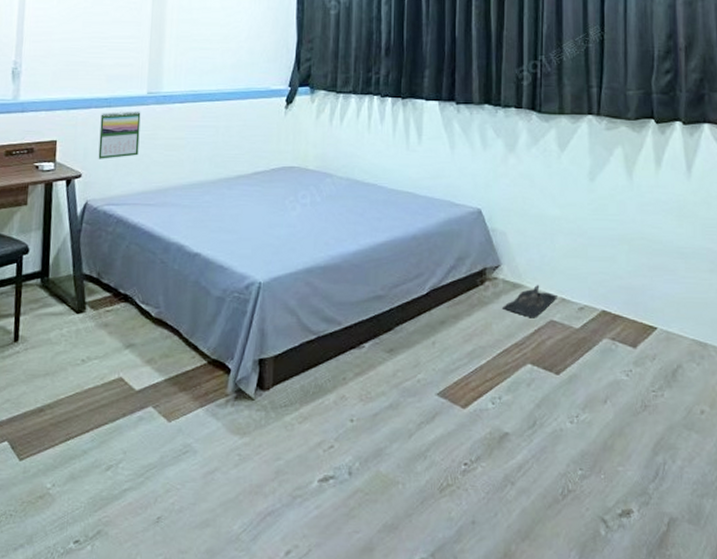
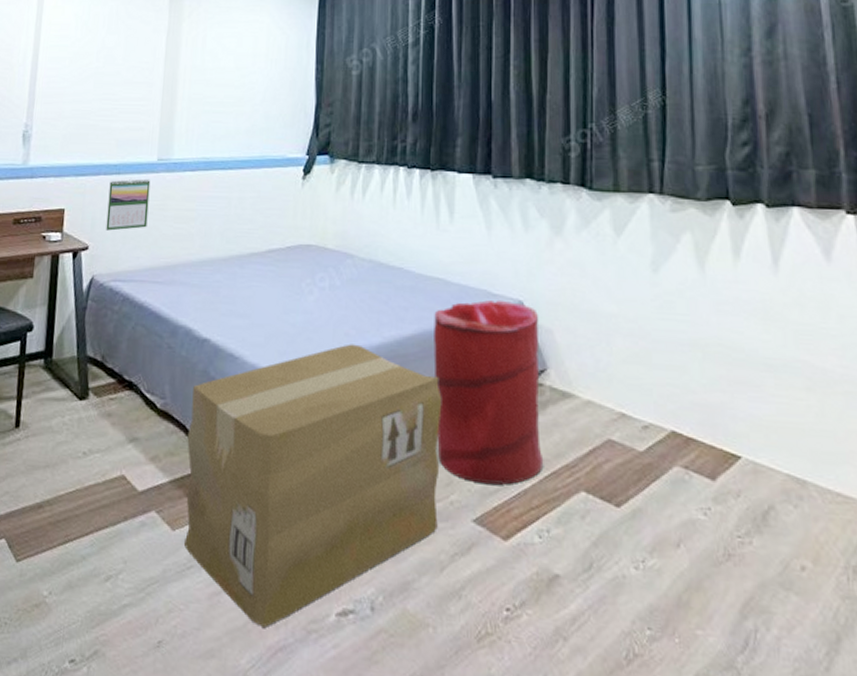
cardboard box: none [180,252,411,497] -> present [184,344,442,627]
laundry hamper: none [403,208,497,364] -> present [433,300,544,485]
bag: present [502,285,559,318] -> none [550,395,618,436]

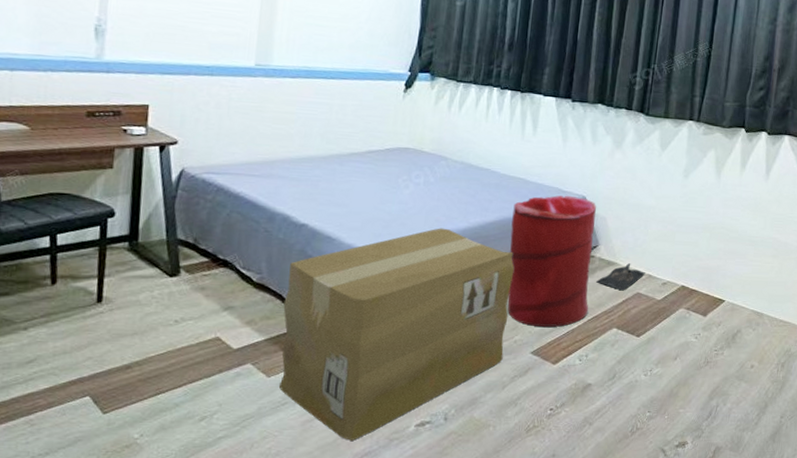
calendar: present [106,178,151,231] -> none [197,81,247,128]
bag: none [550,395,618,436] -> present [596,263,646,291]

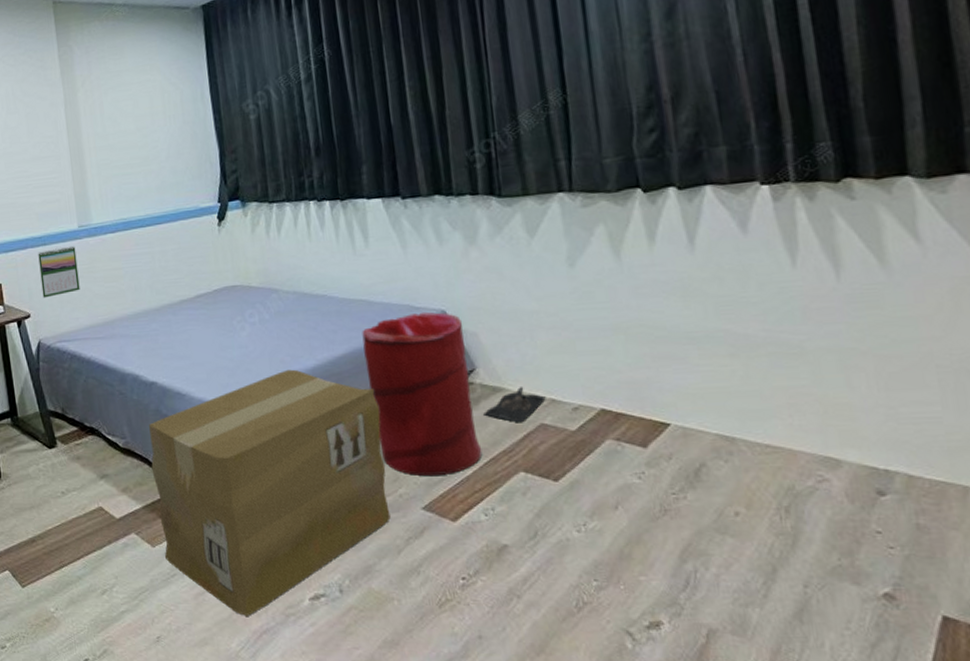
calendar: none [197,81,247,128] -> present [38,245,80,298]

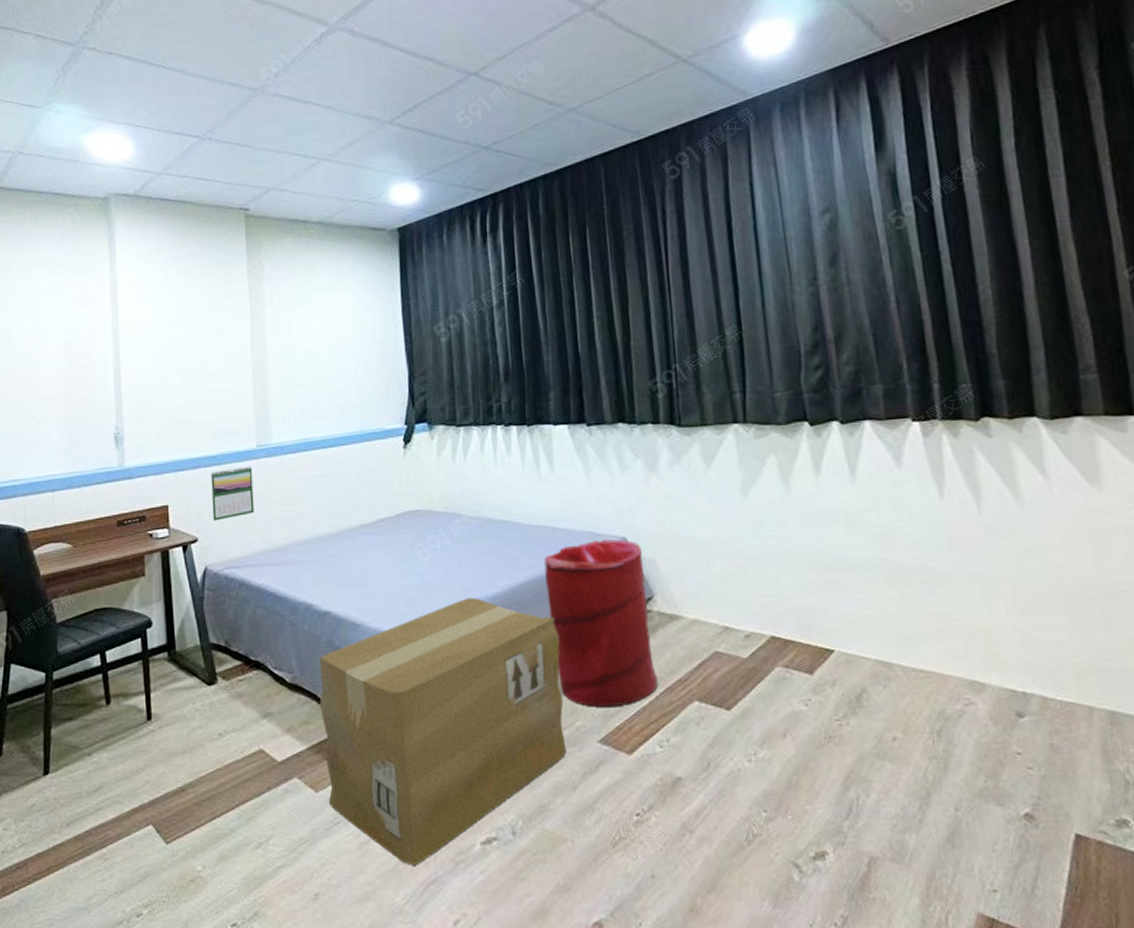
bag: present [483,387,548,423] -> none [660,614,721,651]

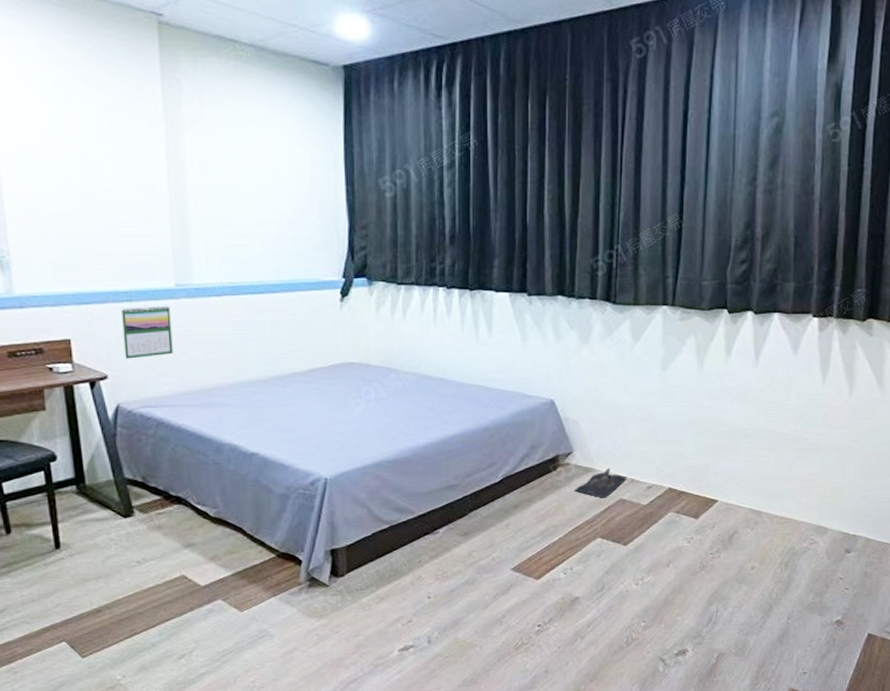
cardboard box: present [319,597,567,866] -> none [245,446,484,669]
laundry hamper: present [544,538,659,708] -> none [475,400,569,543]
bag: none [660,614,721,651] -> present [574,468,628,498]

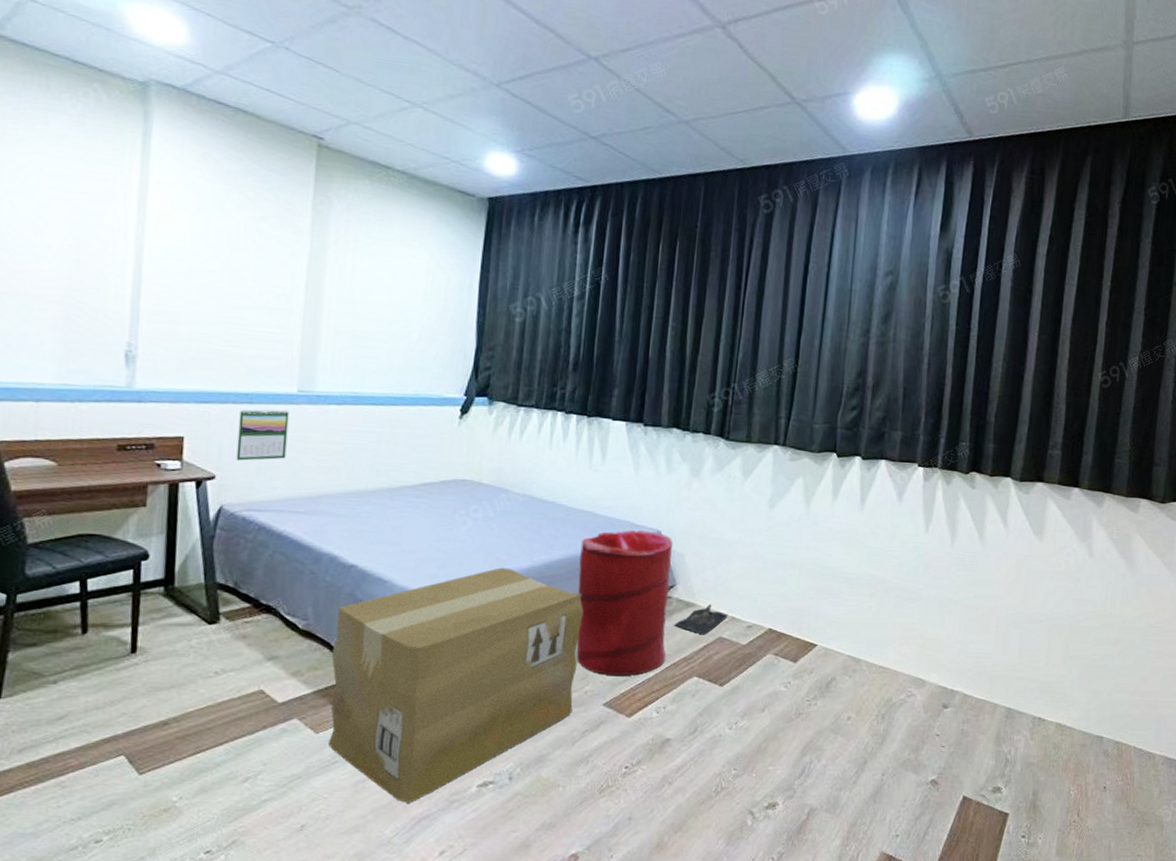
cardboard box: none [245,446,484,669] -> present [329,567,584,803]
laundry hamper: none [475,400,569,543] -> present [576,529,674,677]

